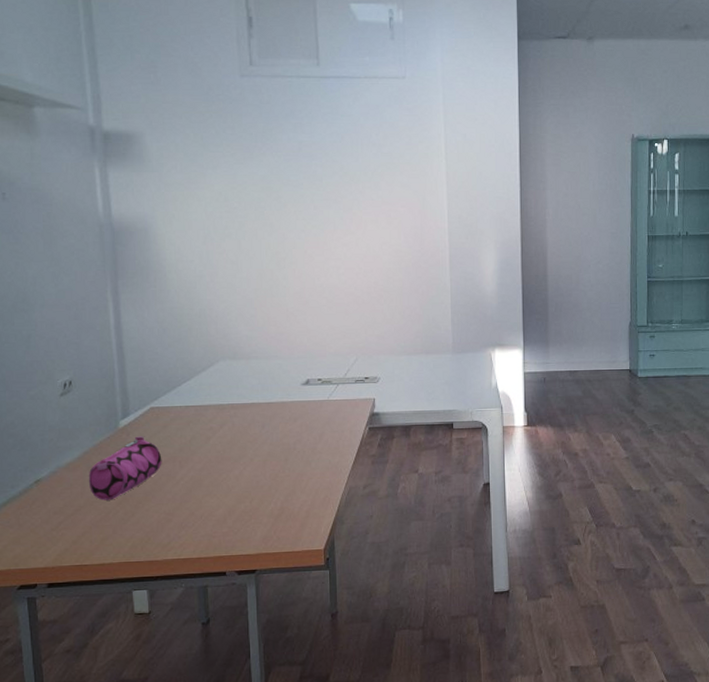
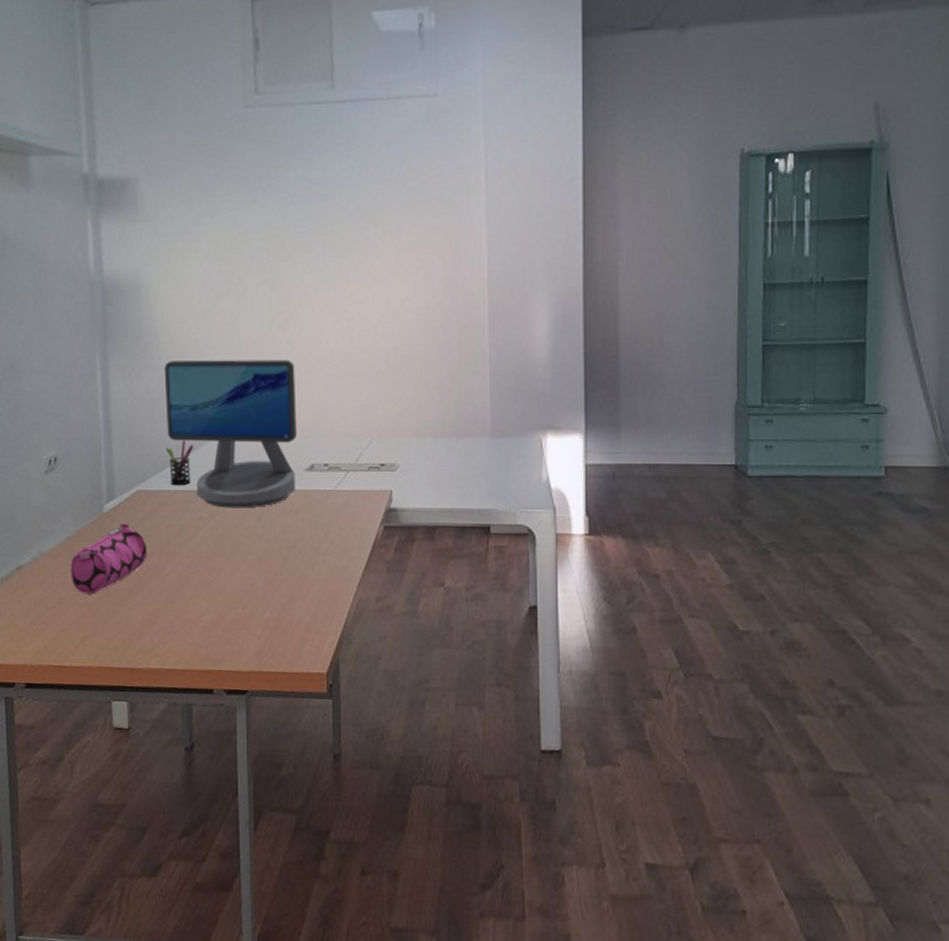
computer monitor: none [173,293,295,419] -> present [164,359,296,509]
pen holder: none [176,363,202,402] -> present [165,441,194,486]

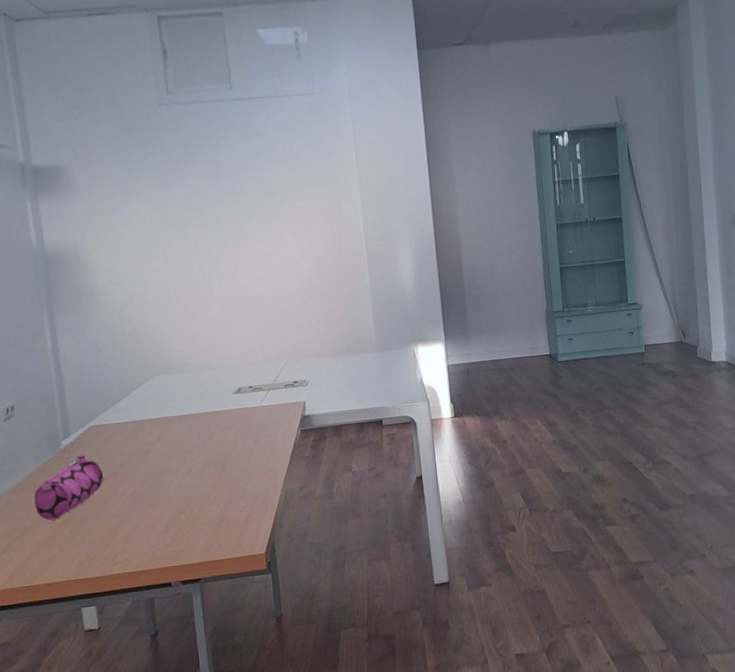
computer monitor: present [164,359,296,509] -> none [106,306,228,432]
pen holder: present [165,441,194,486] -> none [113,380,138,418]

